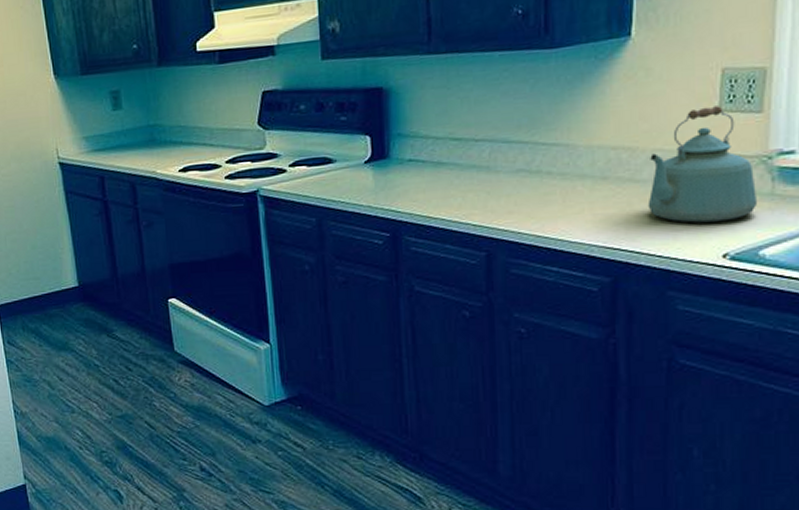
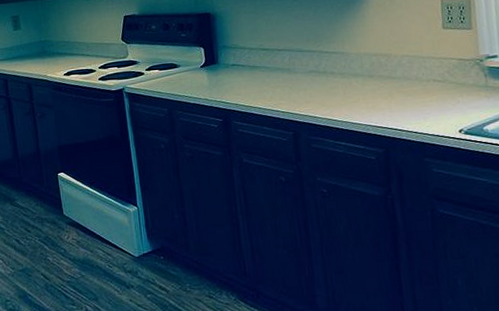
kettle: present [647,106,758,223] -> none [400,25,478,108]

